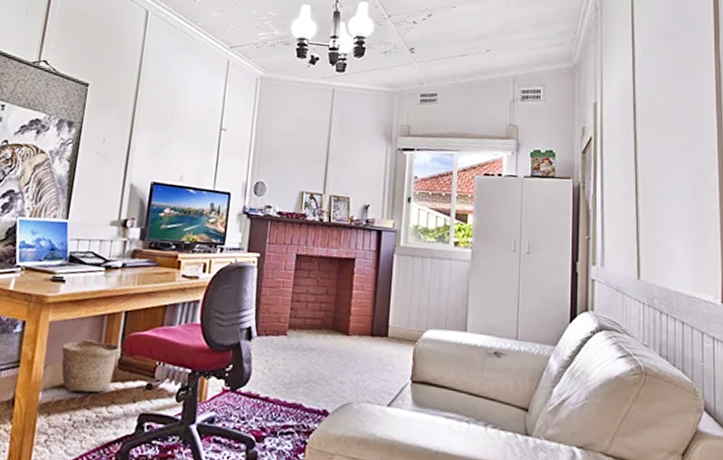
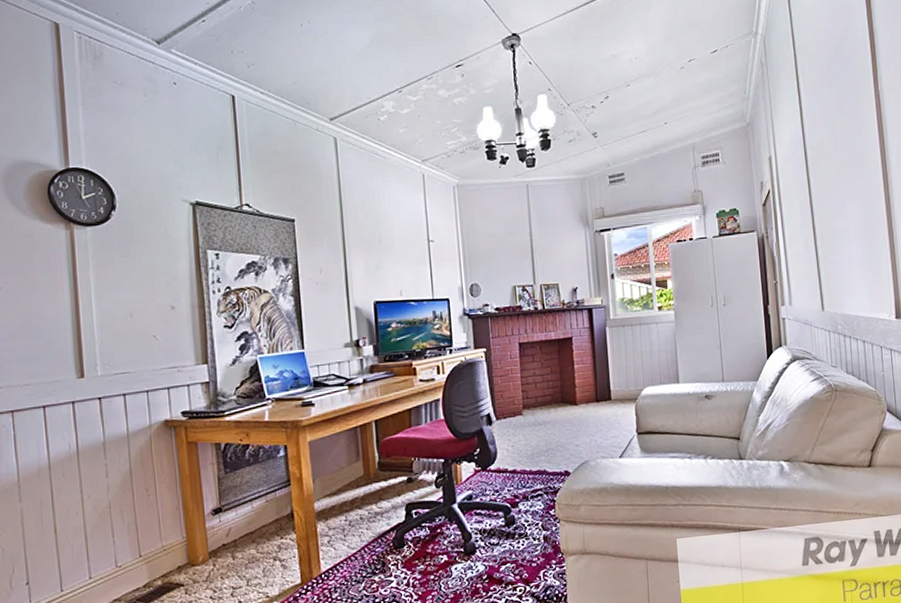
basket: present [61,338,120,393] -> none [325,450,377,498]

